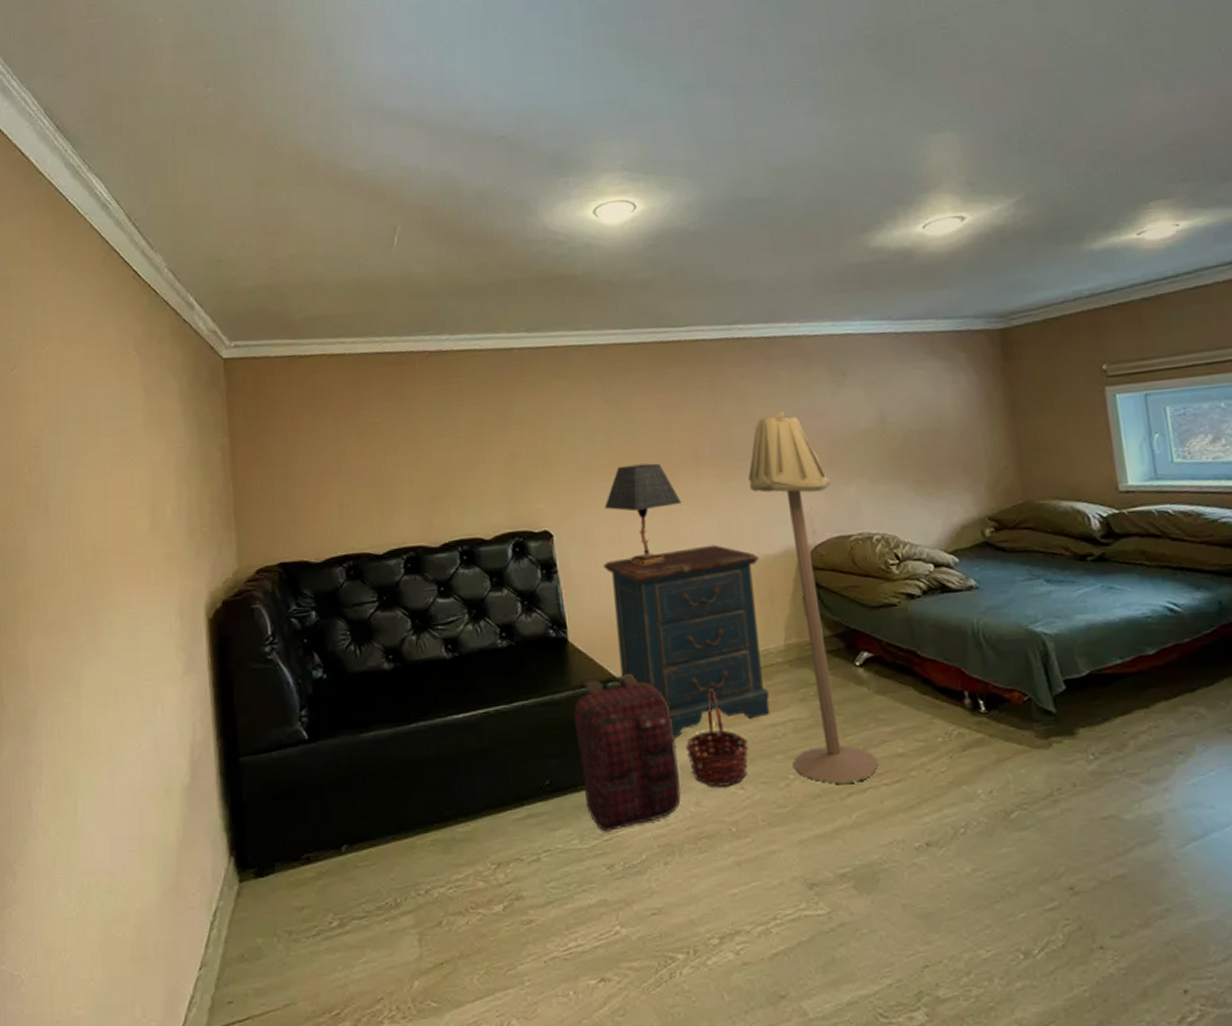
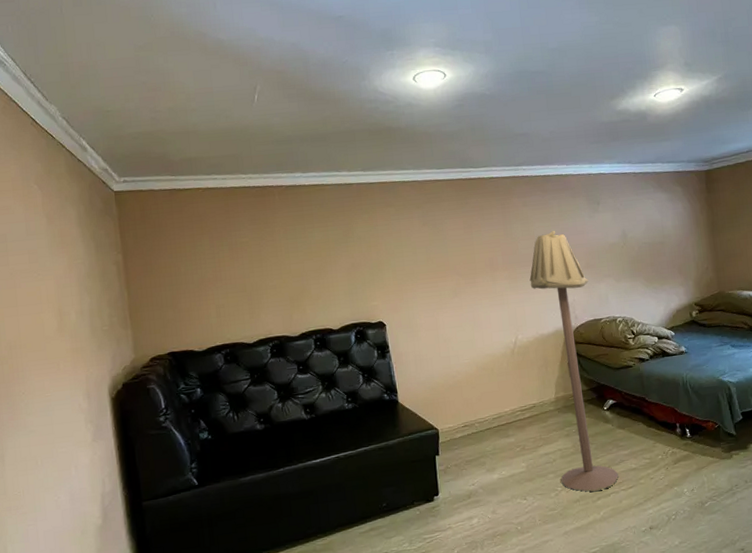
backpack: present [574,674,681,832] -> none [403,424,482,536]
table lamp: present [604,463,682,565] -> none [424,269,482,344]
dresser: present [604,544,771,738] -> none [424,328,545,467]
basket: present [685,687,749,787] -> none [485,430,530,500]

